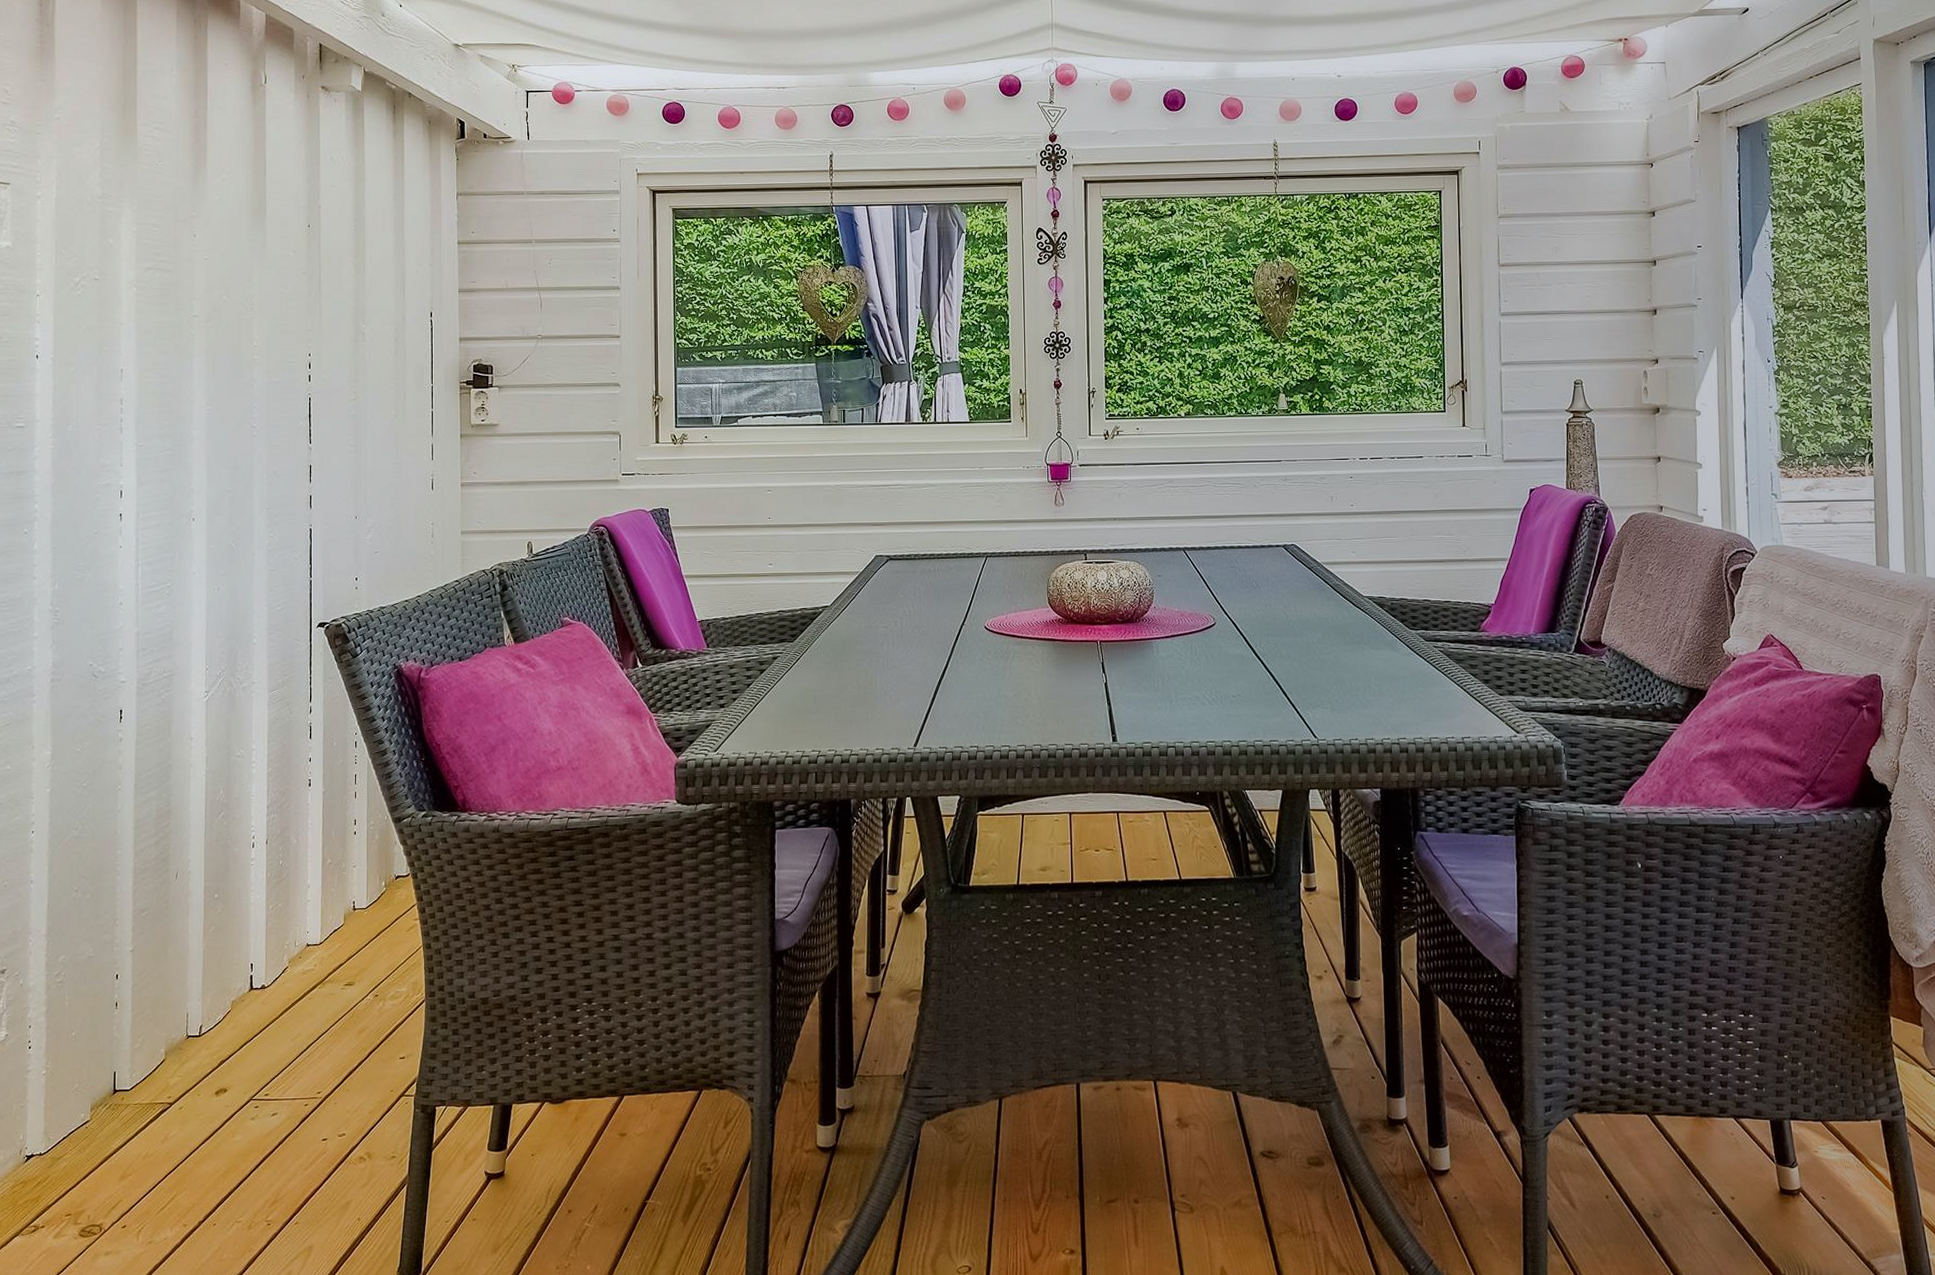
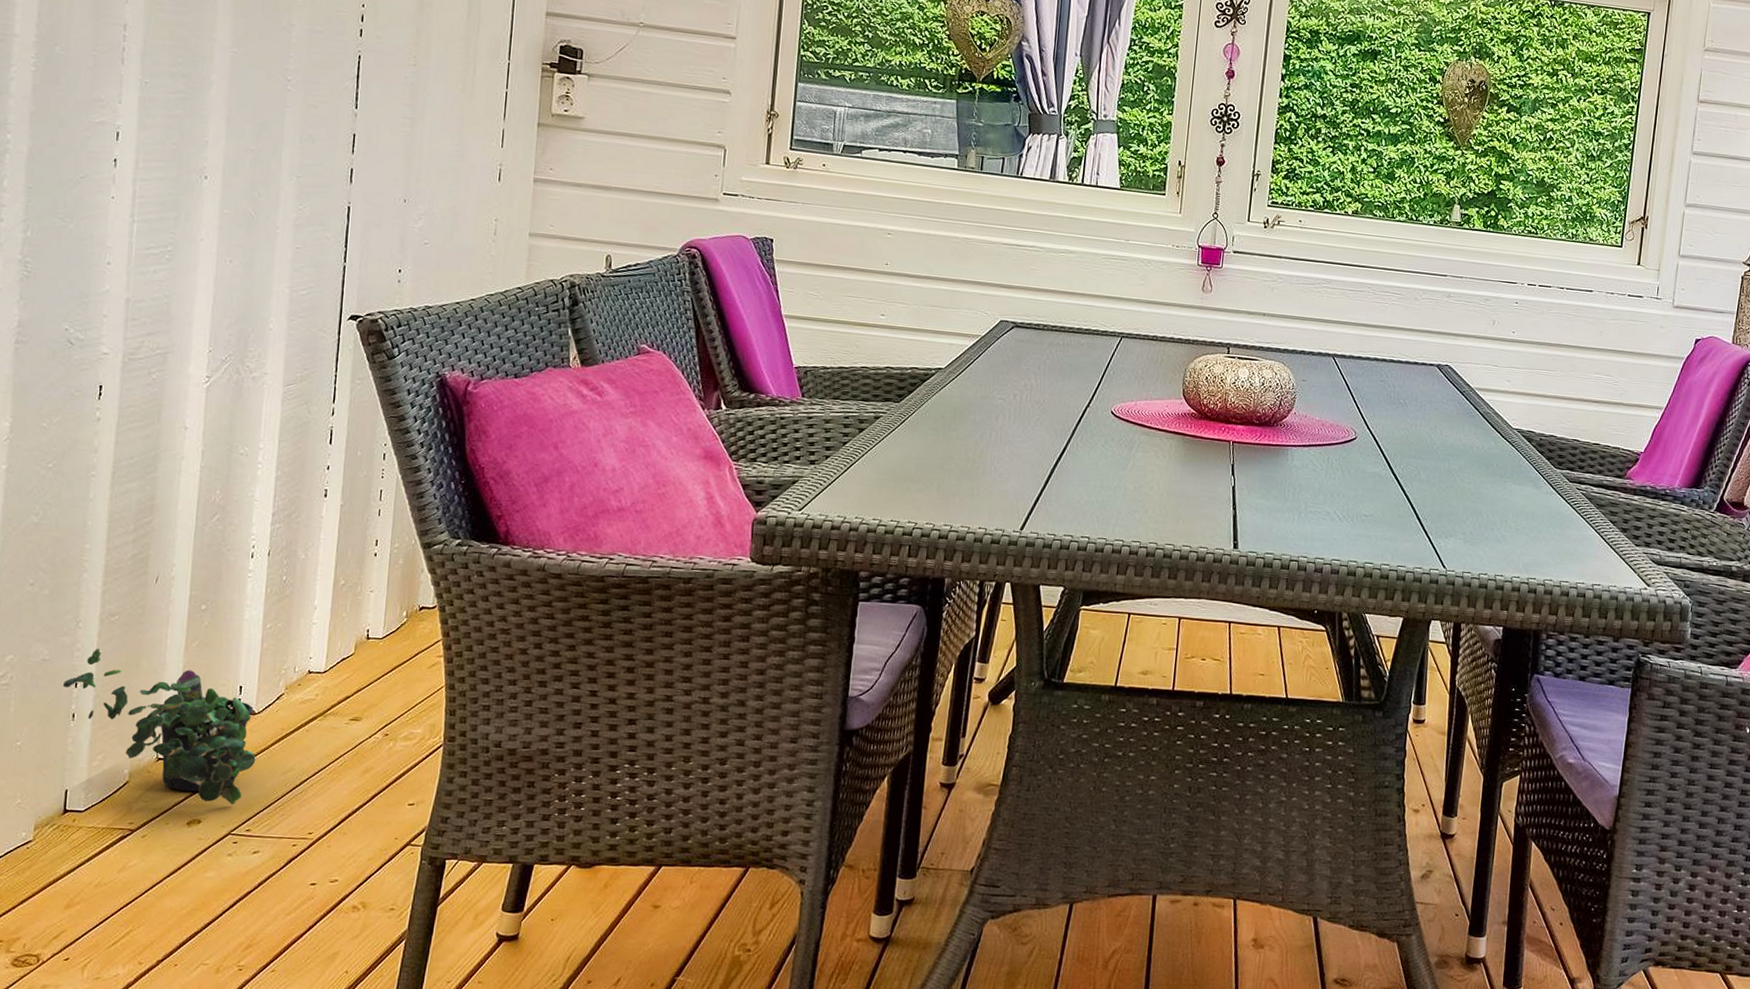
potted plant: none [107,941,269,1072] -> present [63,648,256,805]

